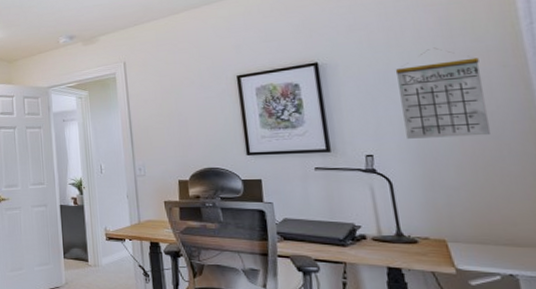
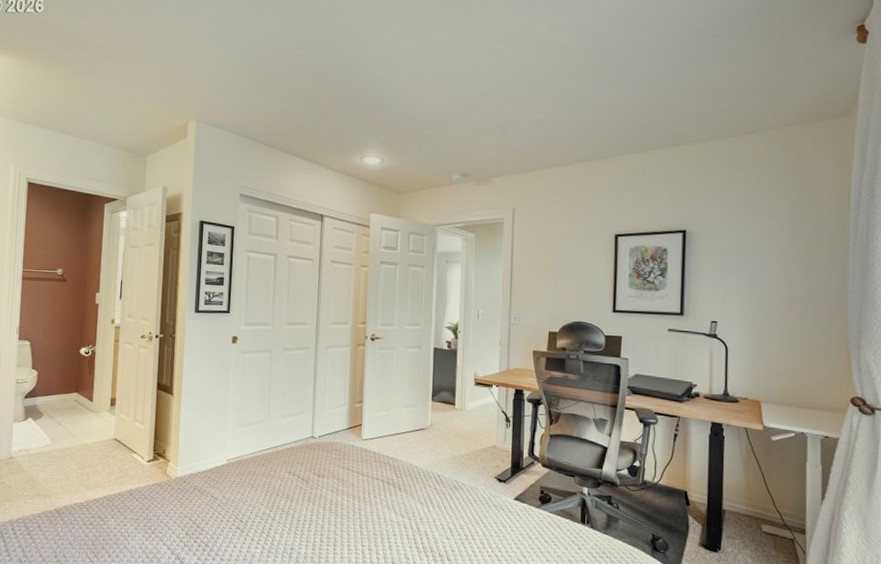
calendar: present [395,47,492,139] -> none [746,228,813,312]

